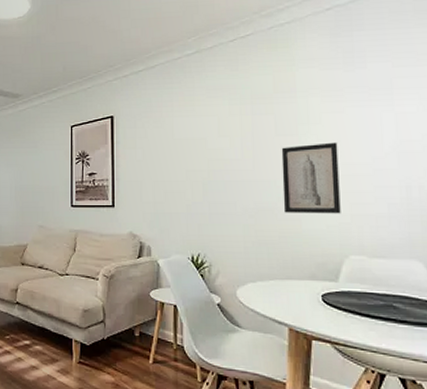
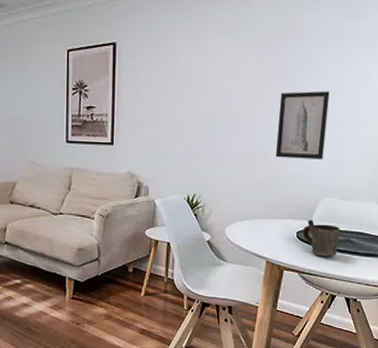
mug: none [328,281,378,327] -> present [302,220,340,258]

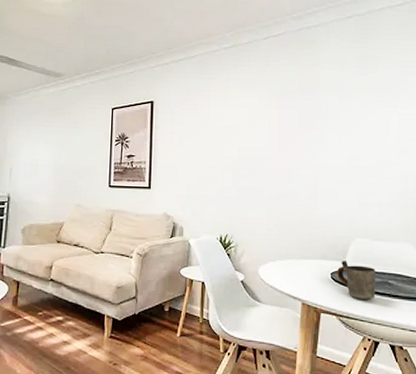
wall art: present [275,91,330,160] -> none [303,137,351,201]

